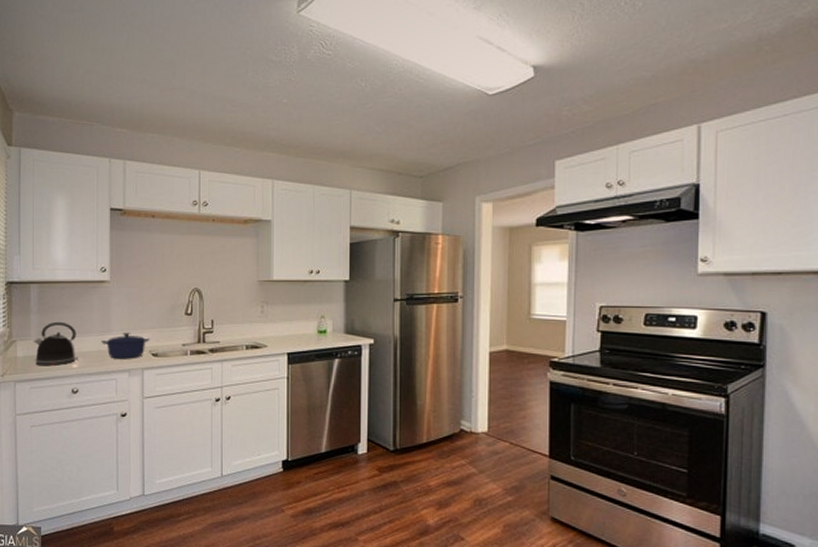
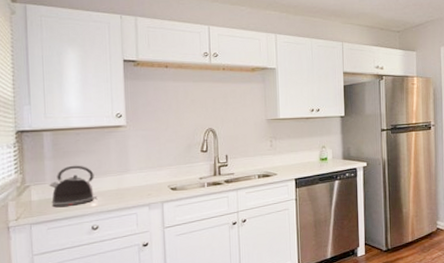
cooking pot: present [101,332,150,359] -> none [120,170,168,195]

